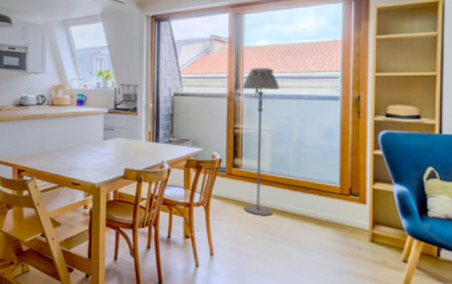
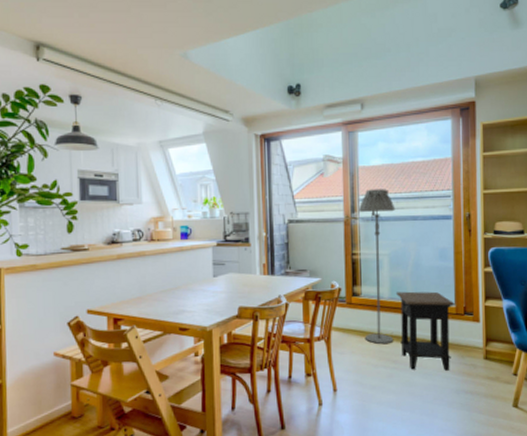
side table: none [276,167,339,249] -> present [395,291,455,371]

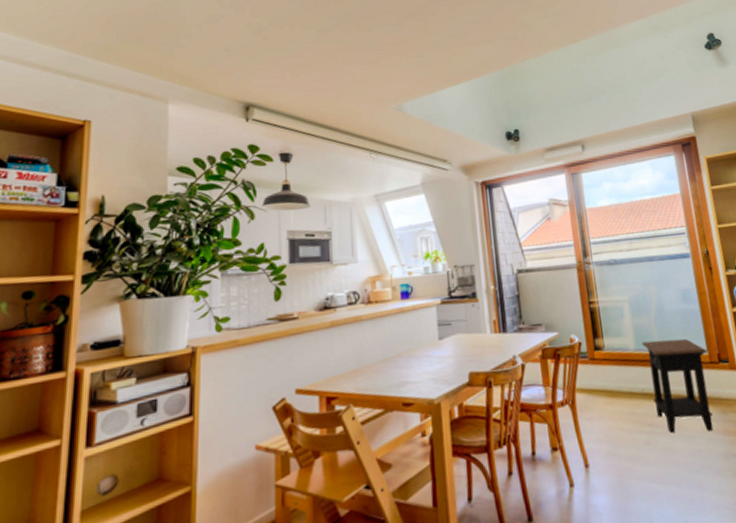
floor lamp: present [358,189,395,345] -> none [590,230,646,406]

